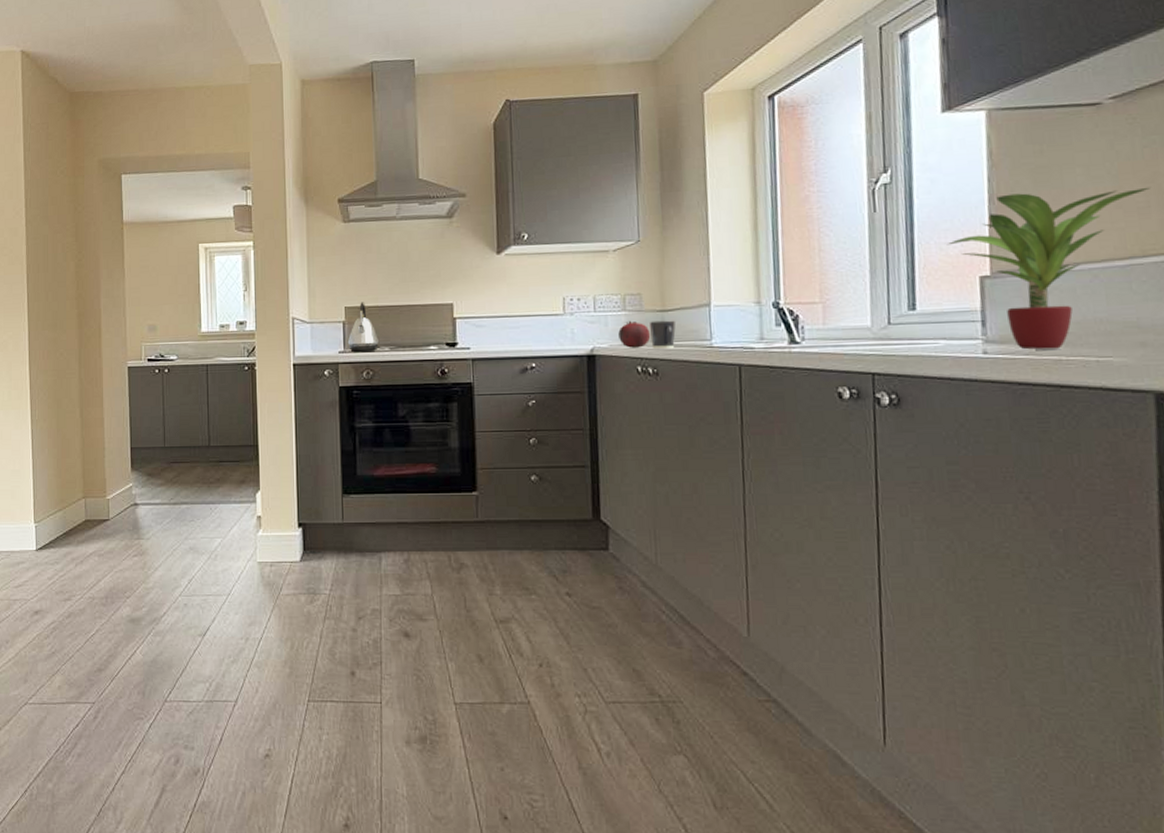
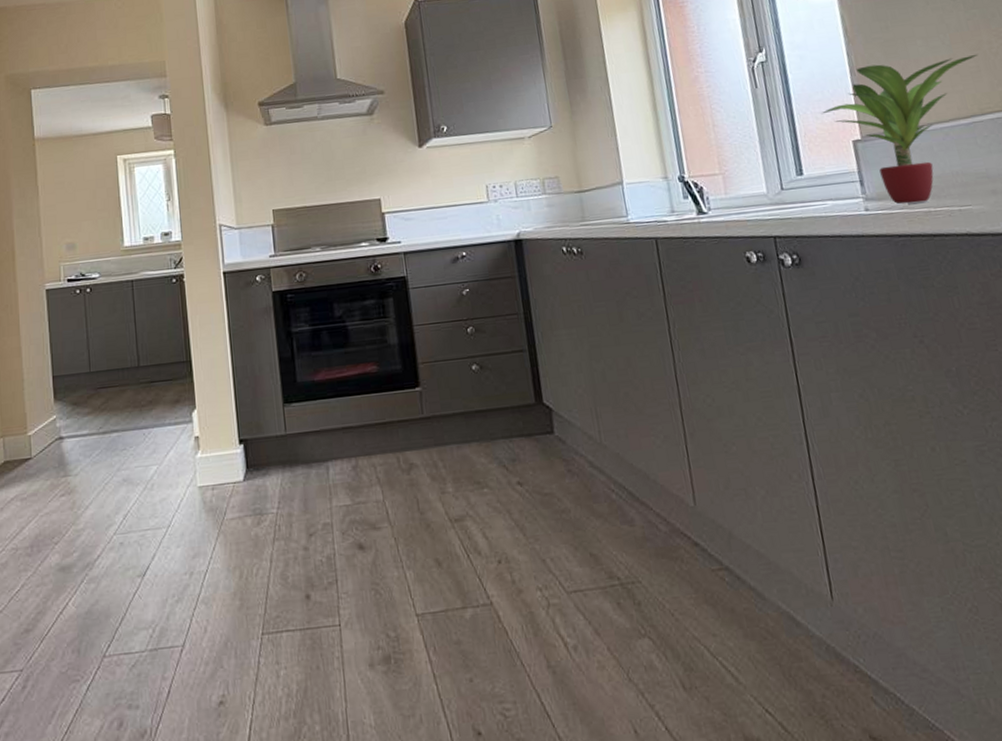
kettle: present [347,302,380,353] -> none [277,203,311,255]
fruit: present [618,320,651,349] -> none [541,203,572,231]
mug: present [650,320,677,350] -> none [569,200,595,229]

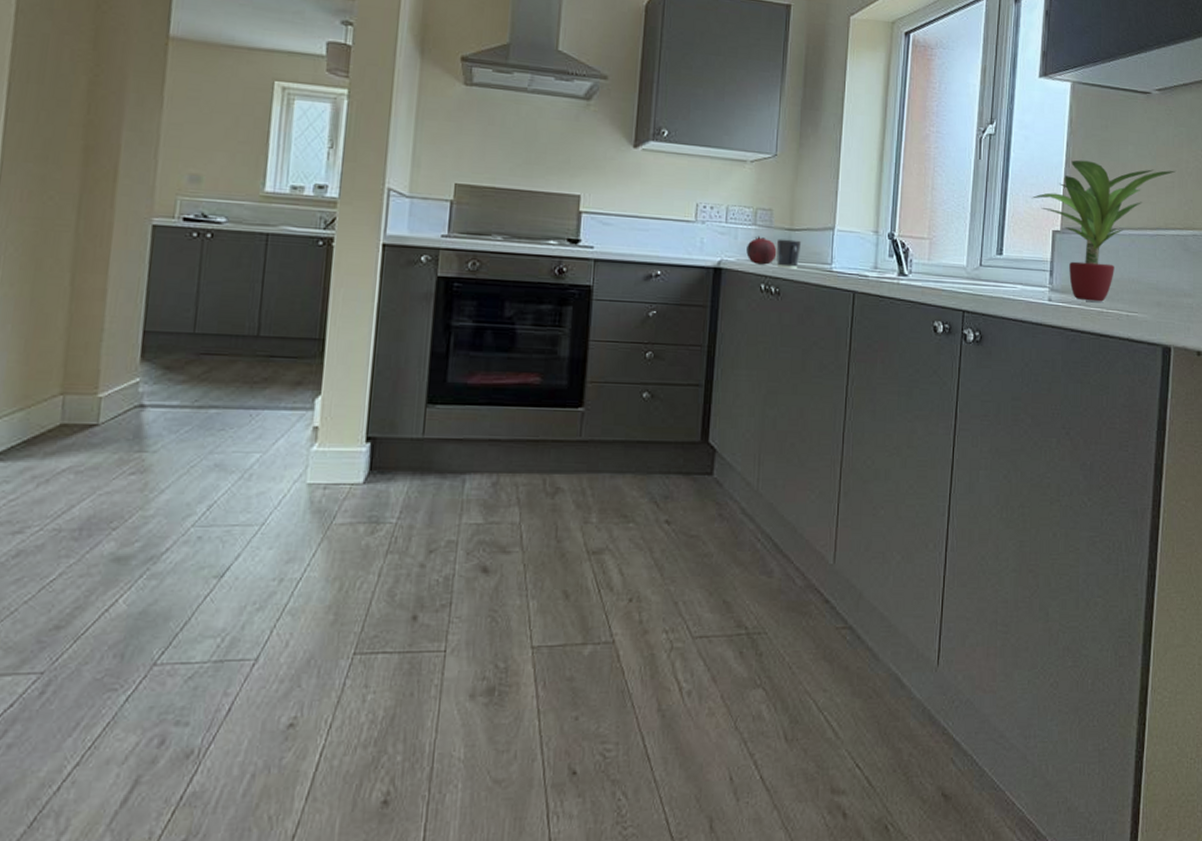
fruit: none [541,203,572,231] -> present [746,236,777,266]
mug: none [569,200,595,229] -> present [776,238,802,270]

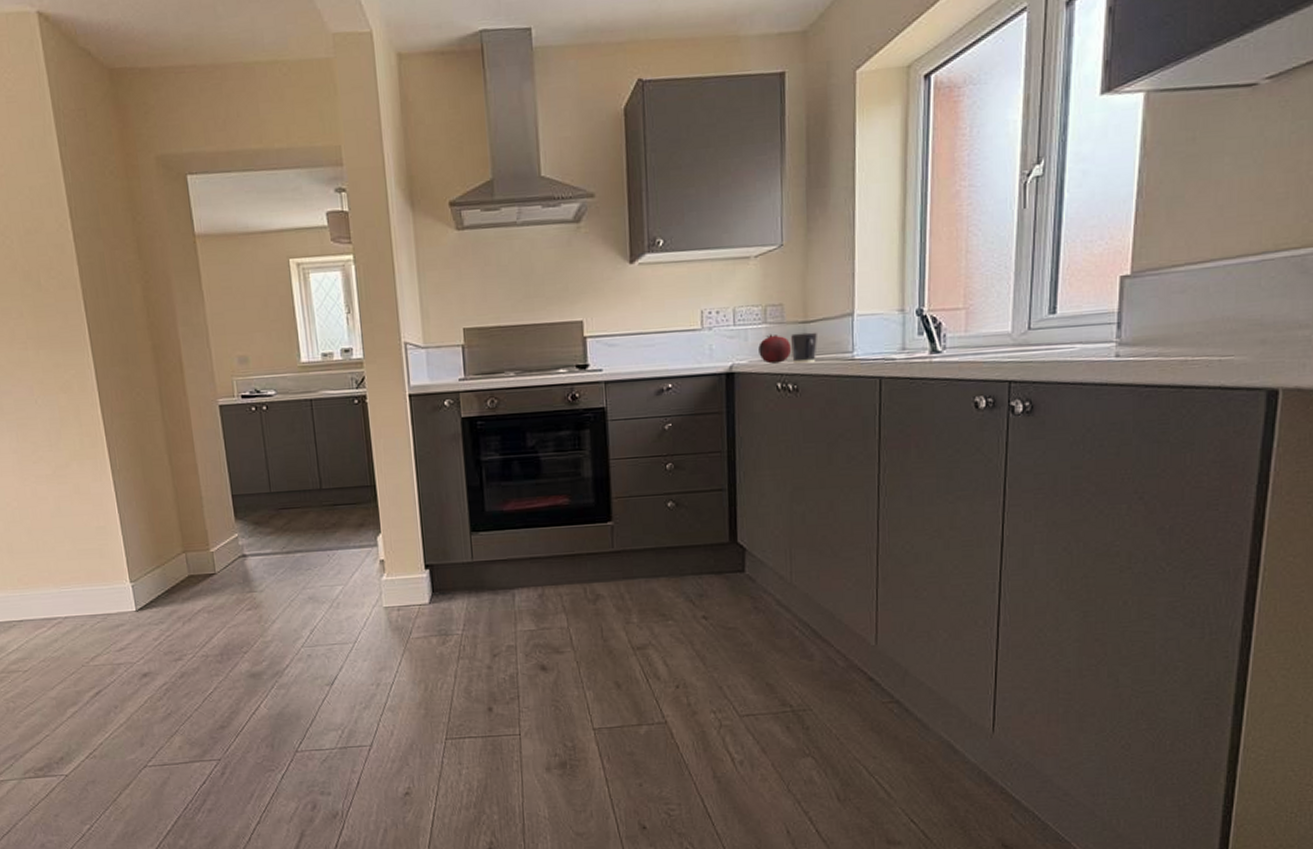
potted plant: present [1031,160,1175,302] -> none [1092,176,1291,352]

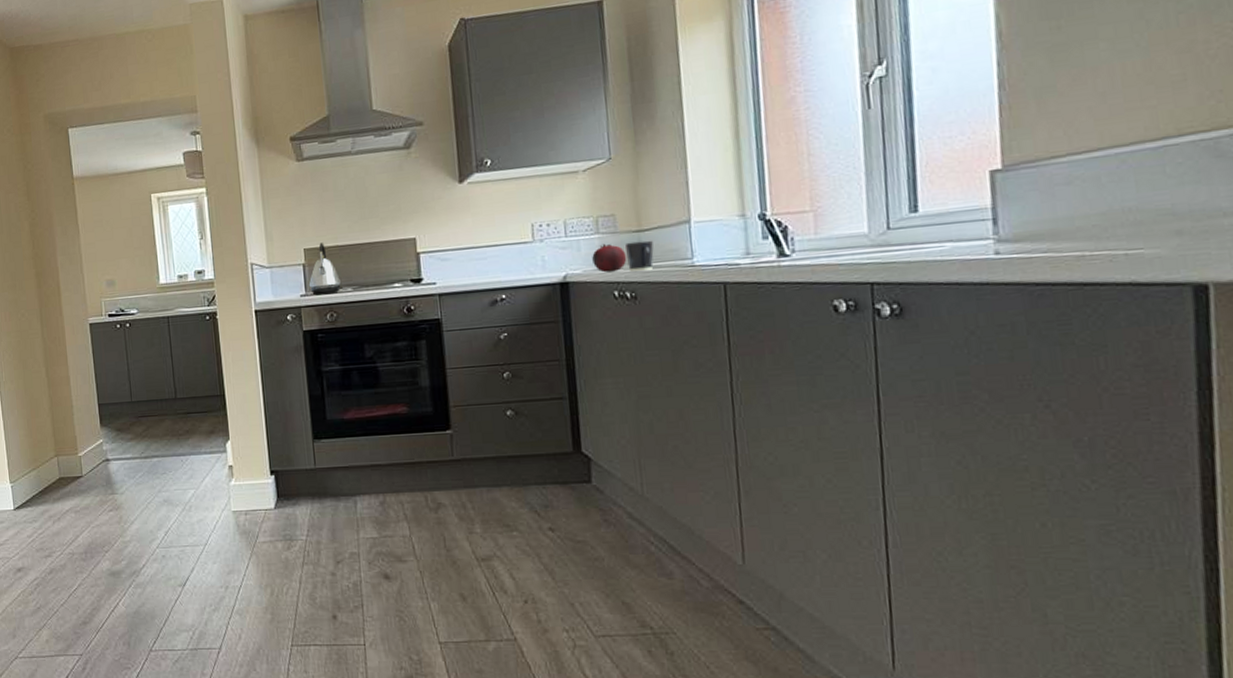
kettle: none [468,322,504,379] -> present [308,242,342,295]

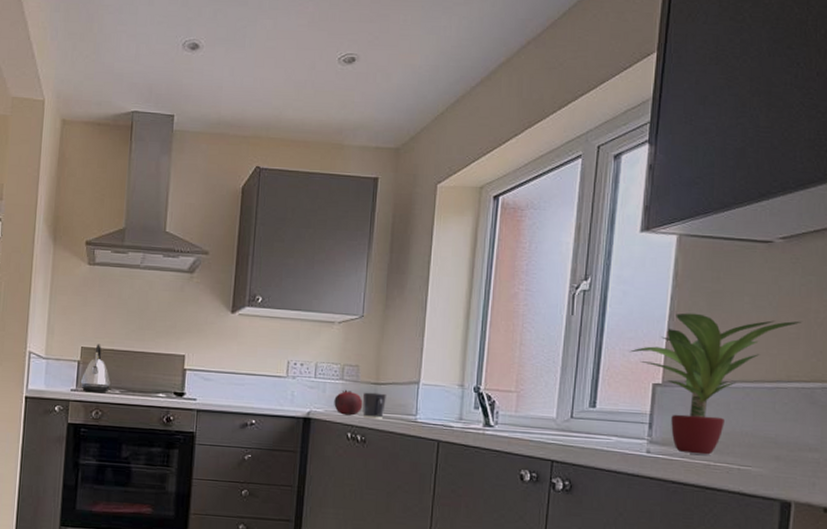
potted plant: none [951,57,1187,248] -> present [629,313,802,455]

